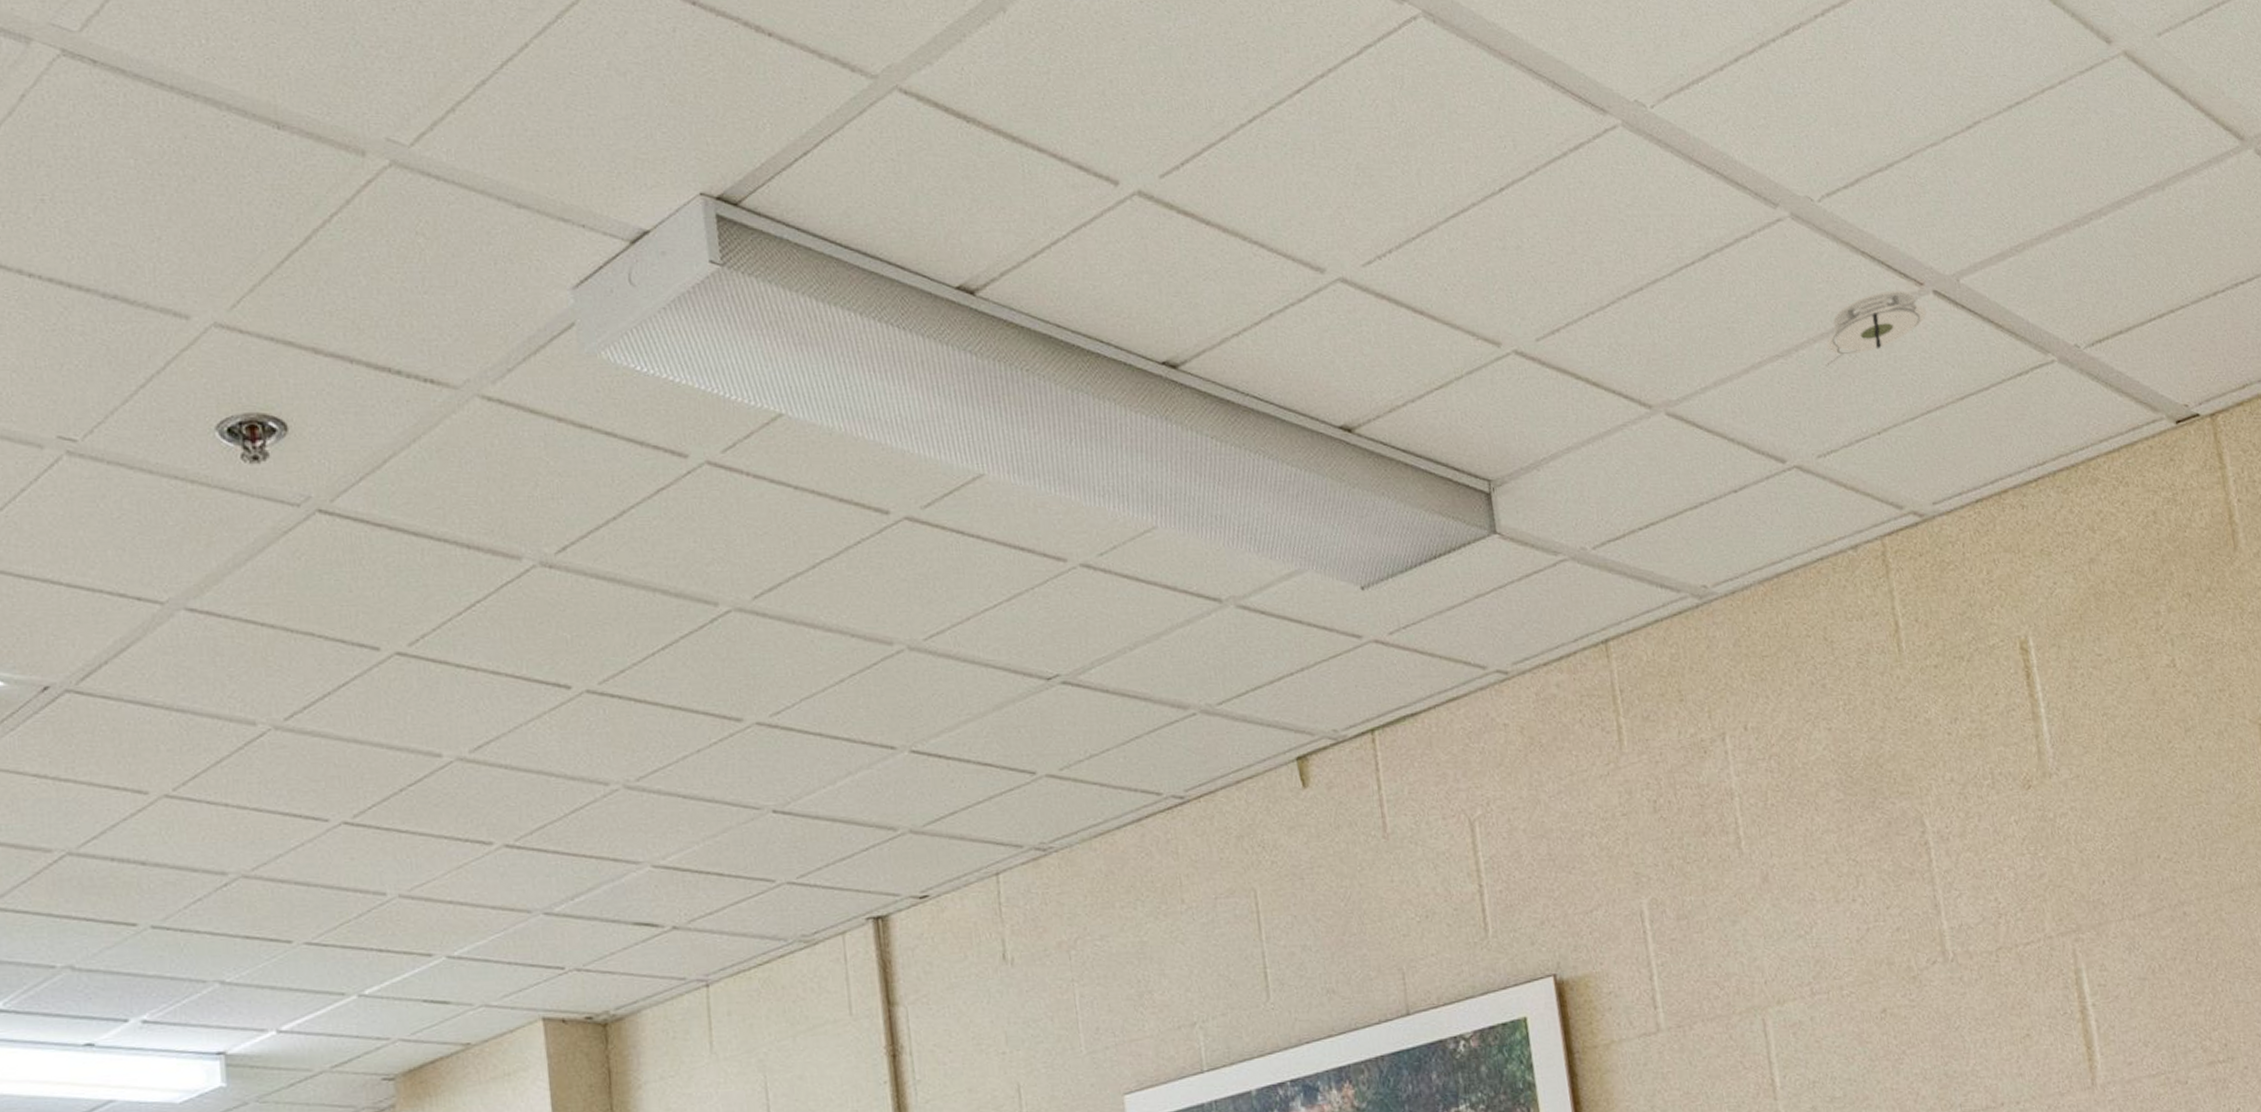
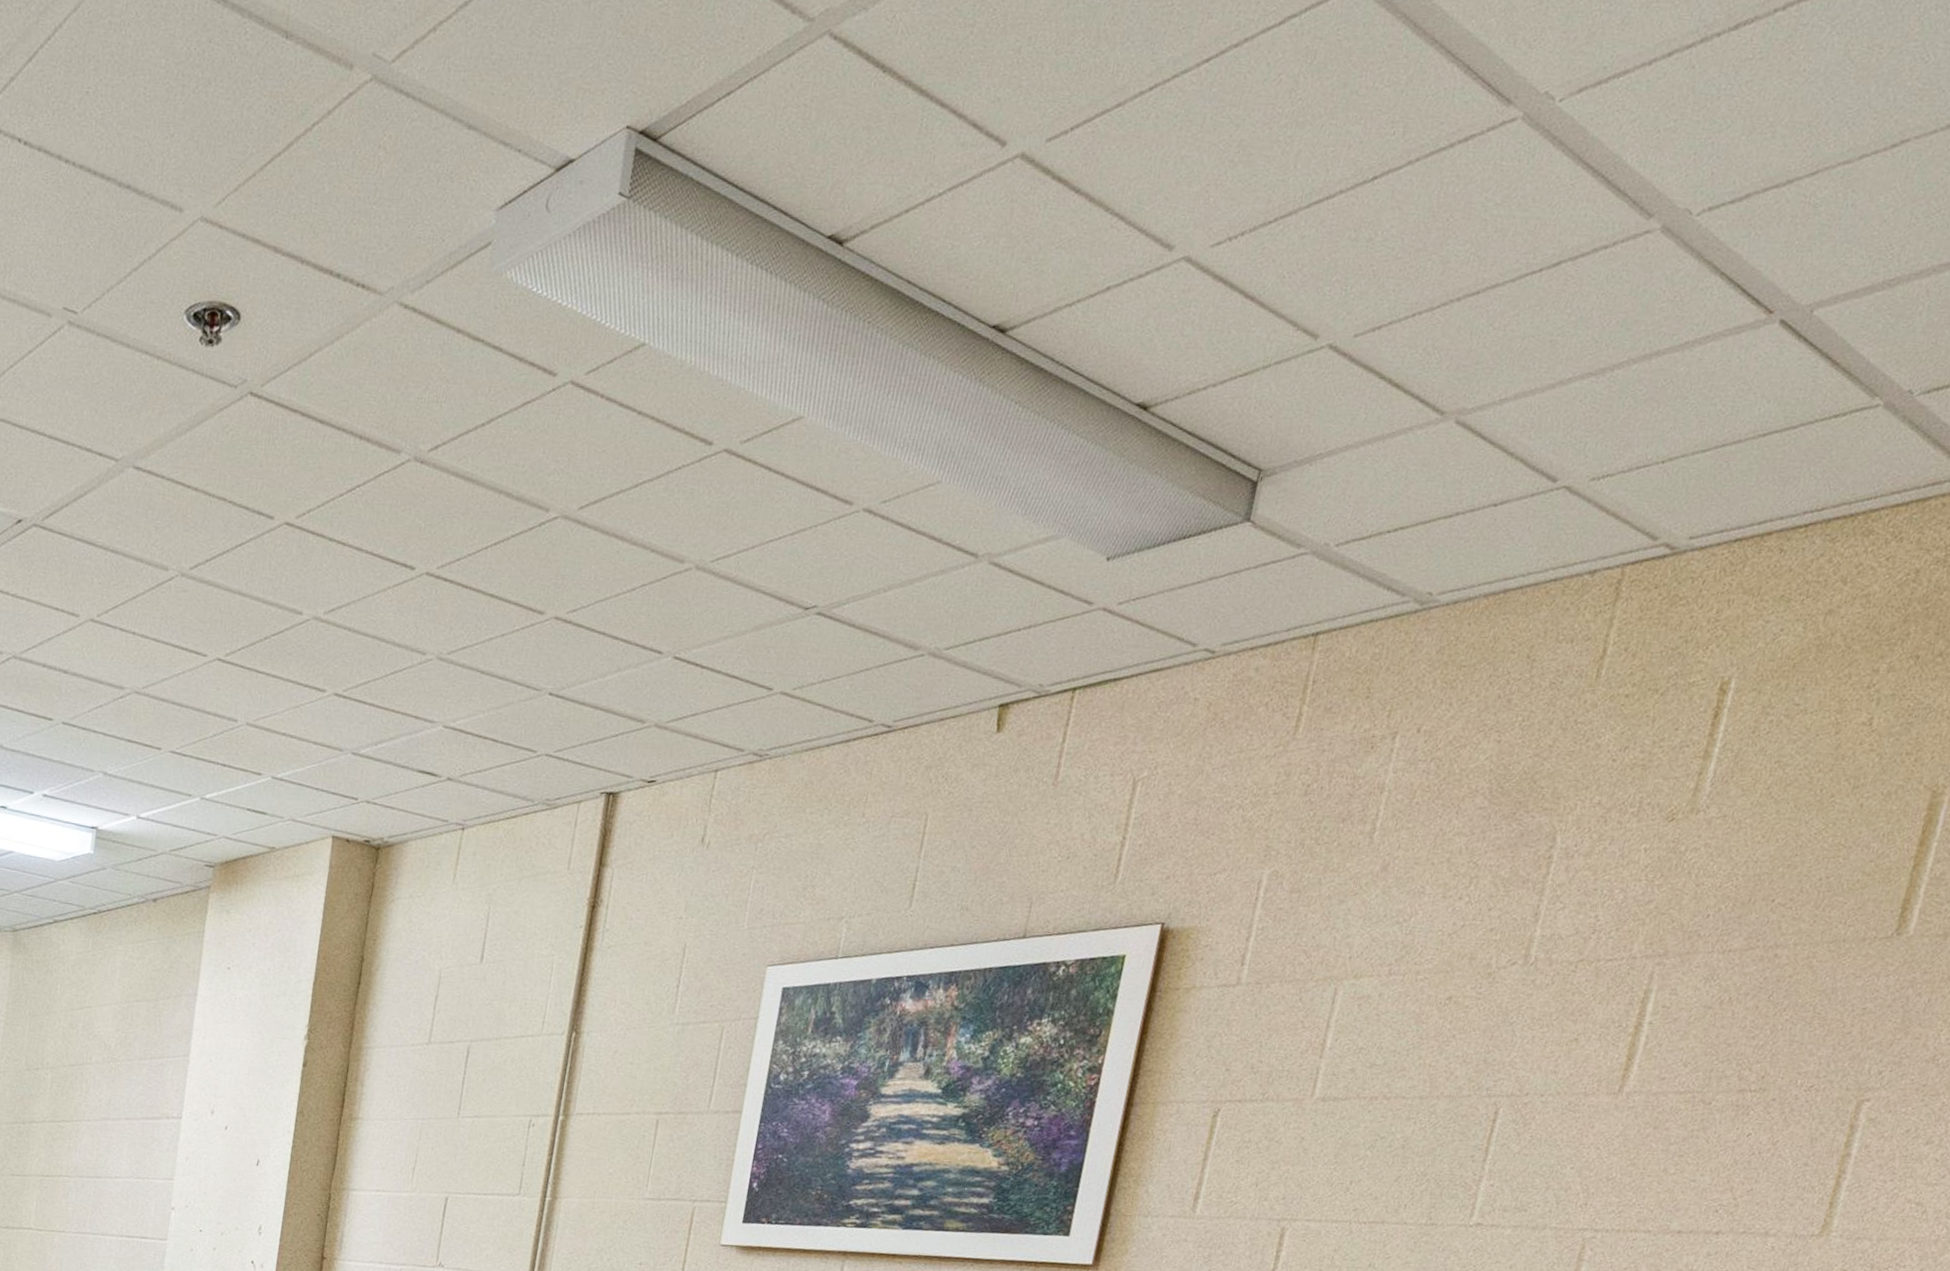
smoke detector: present [1825,290,1927,367] -> none [1636,316,1765,390]

